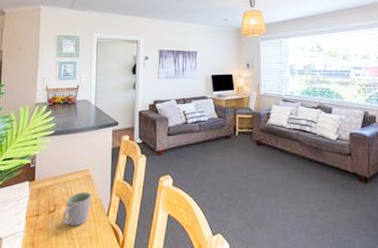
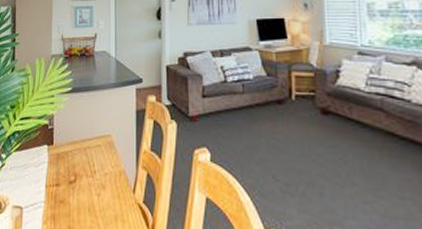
mug: present [62,192,92,227] -> none [84,161,115,202]

